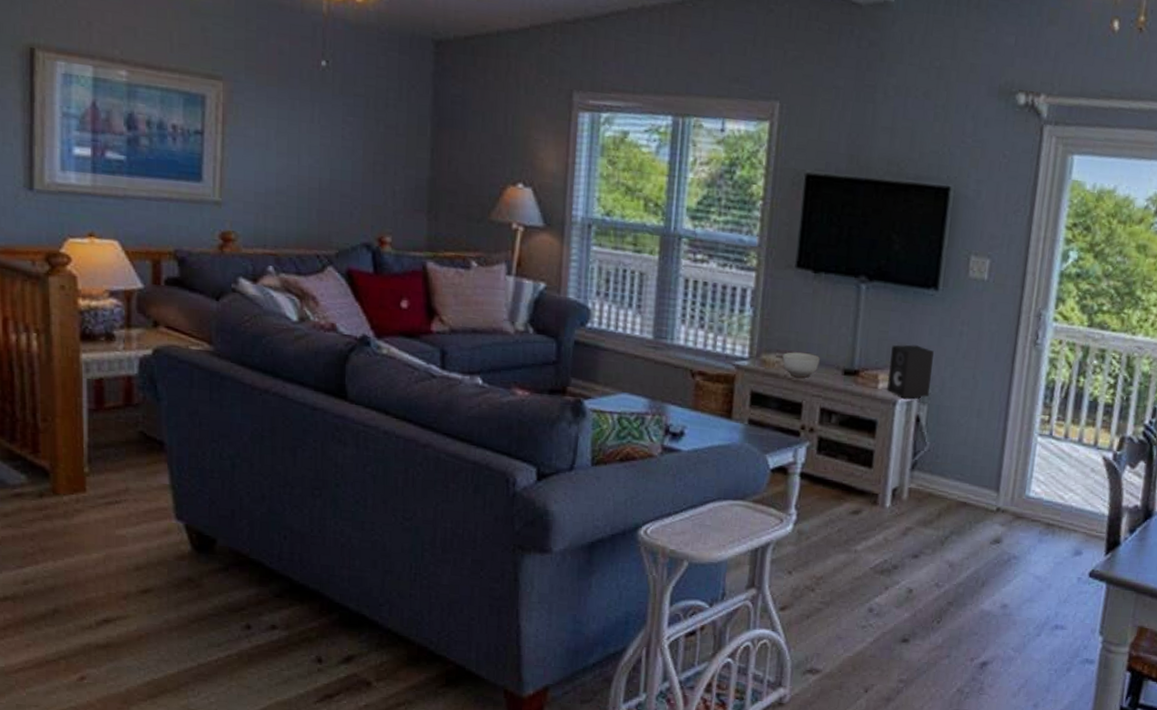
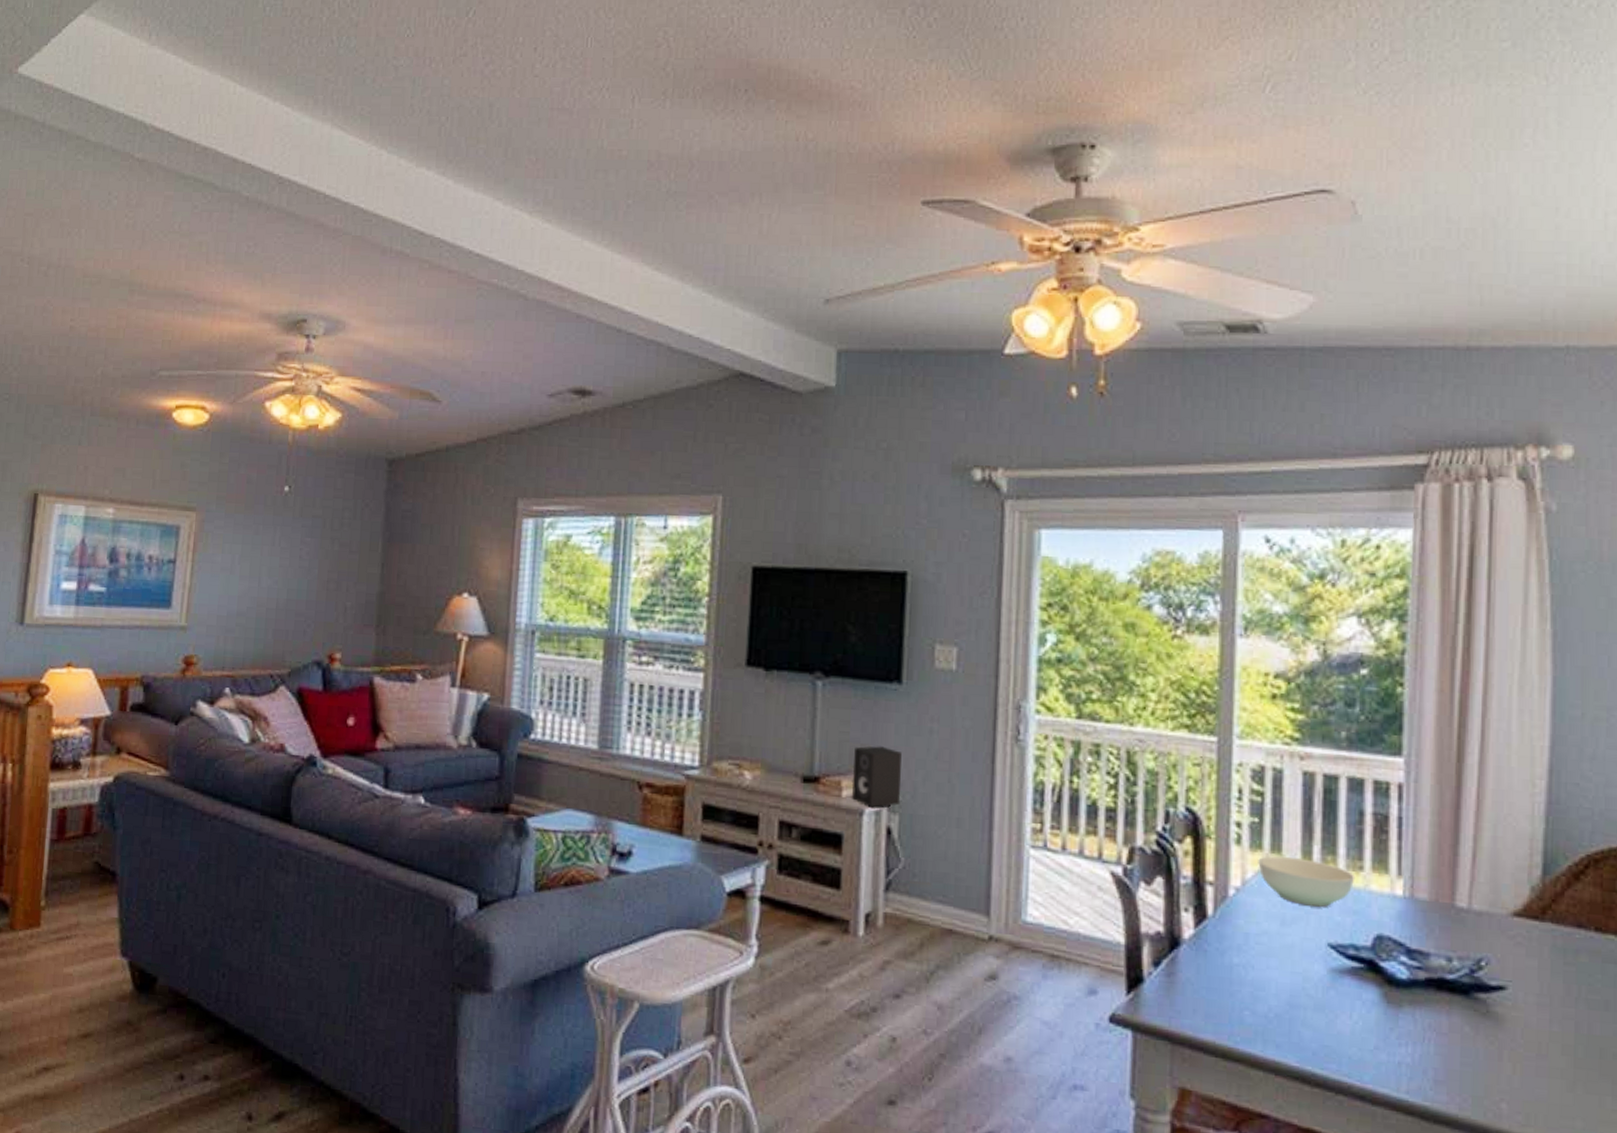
bowl: present [782,352,821,378] -> none [735,758,777,787]

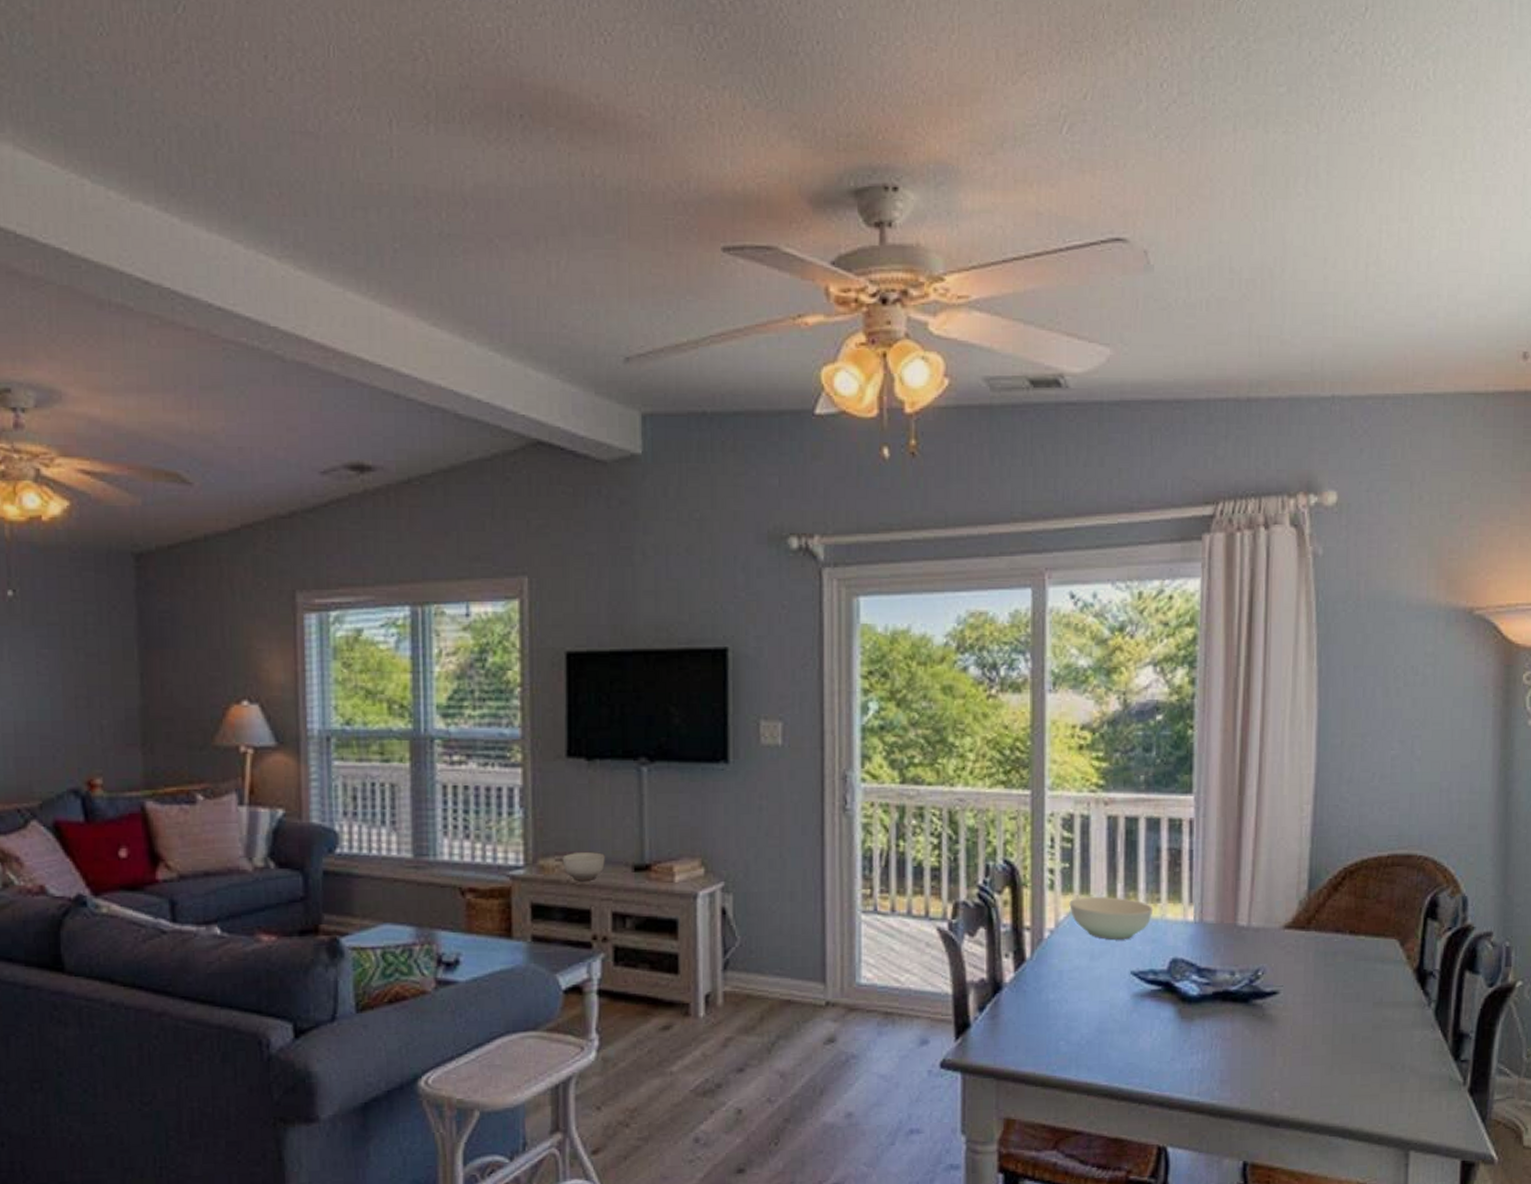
bowl: none [735,758,777,787] -> present [562,852,606,881]
speaker: present [852,746,902,807] -> none [683,828,734,889]

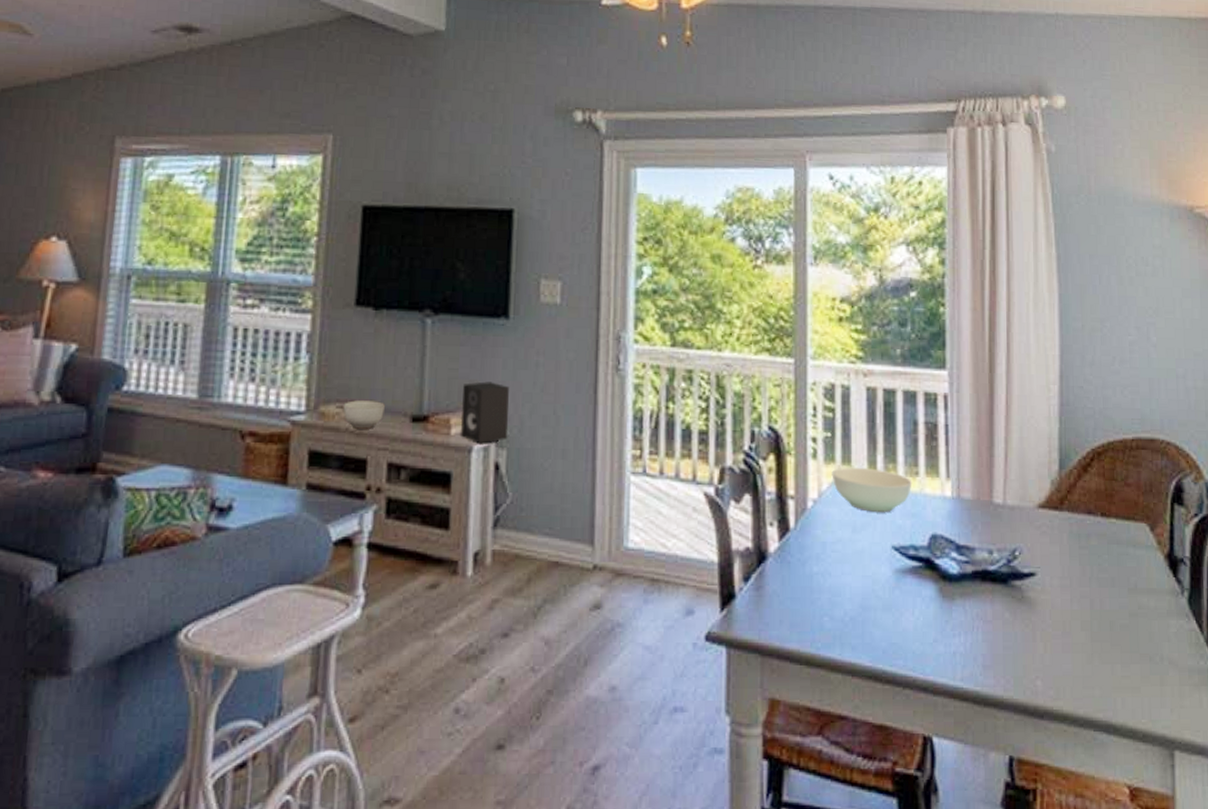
speaker: none [683,828,734,889] -> present [461,381,509,443]

